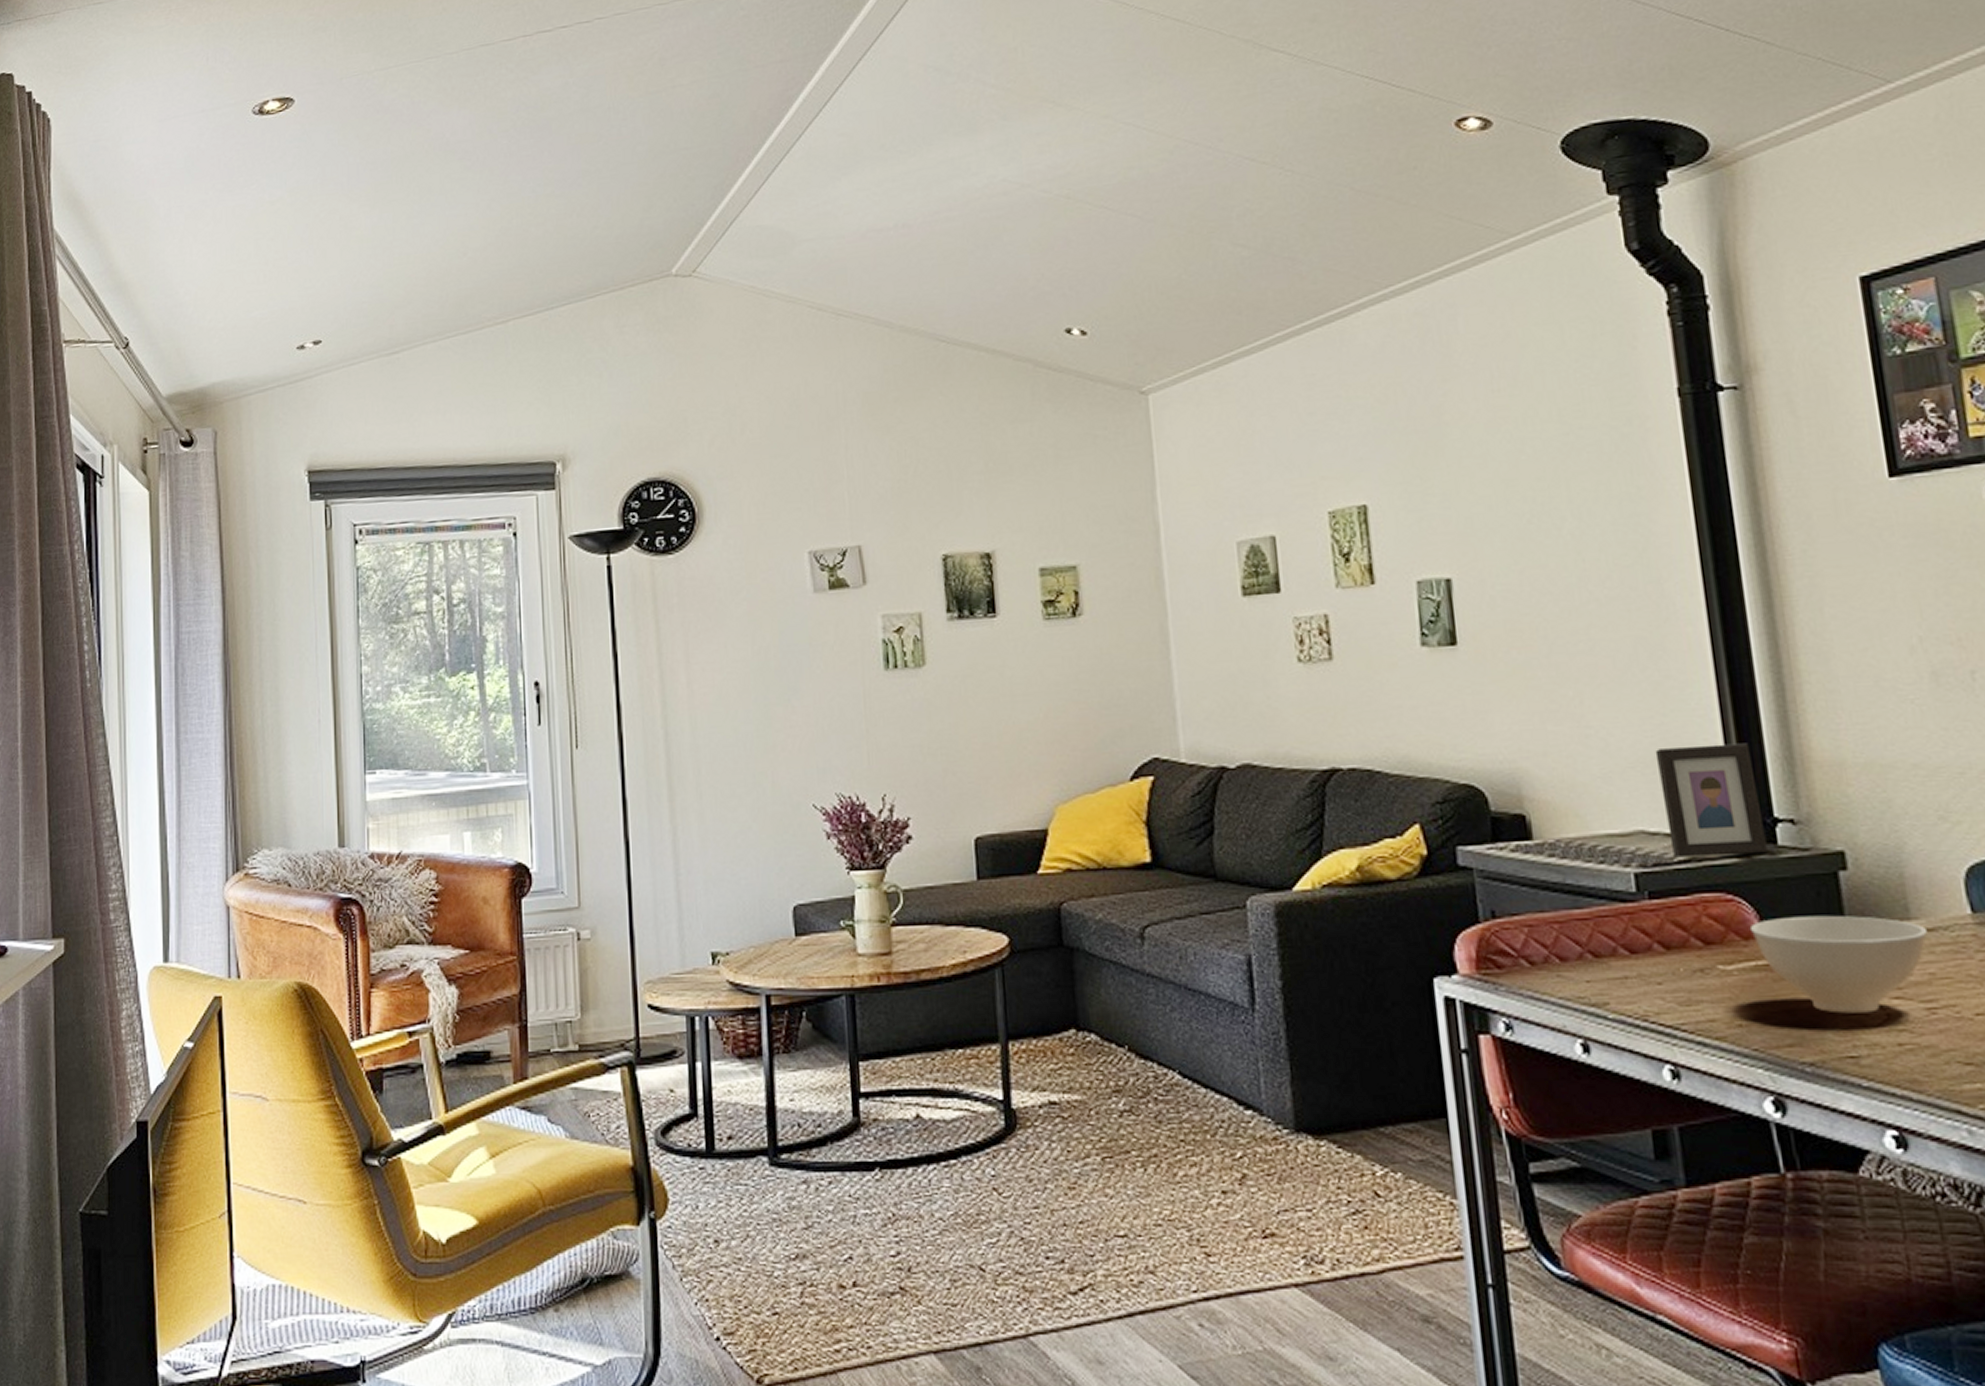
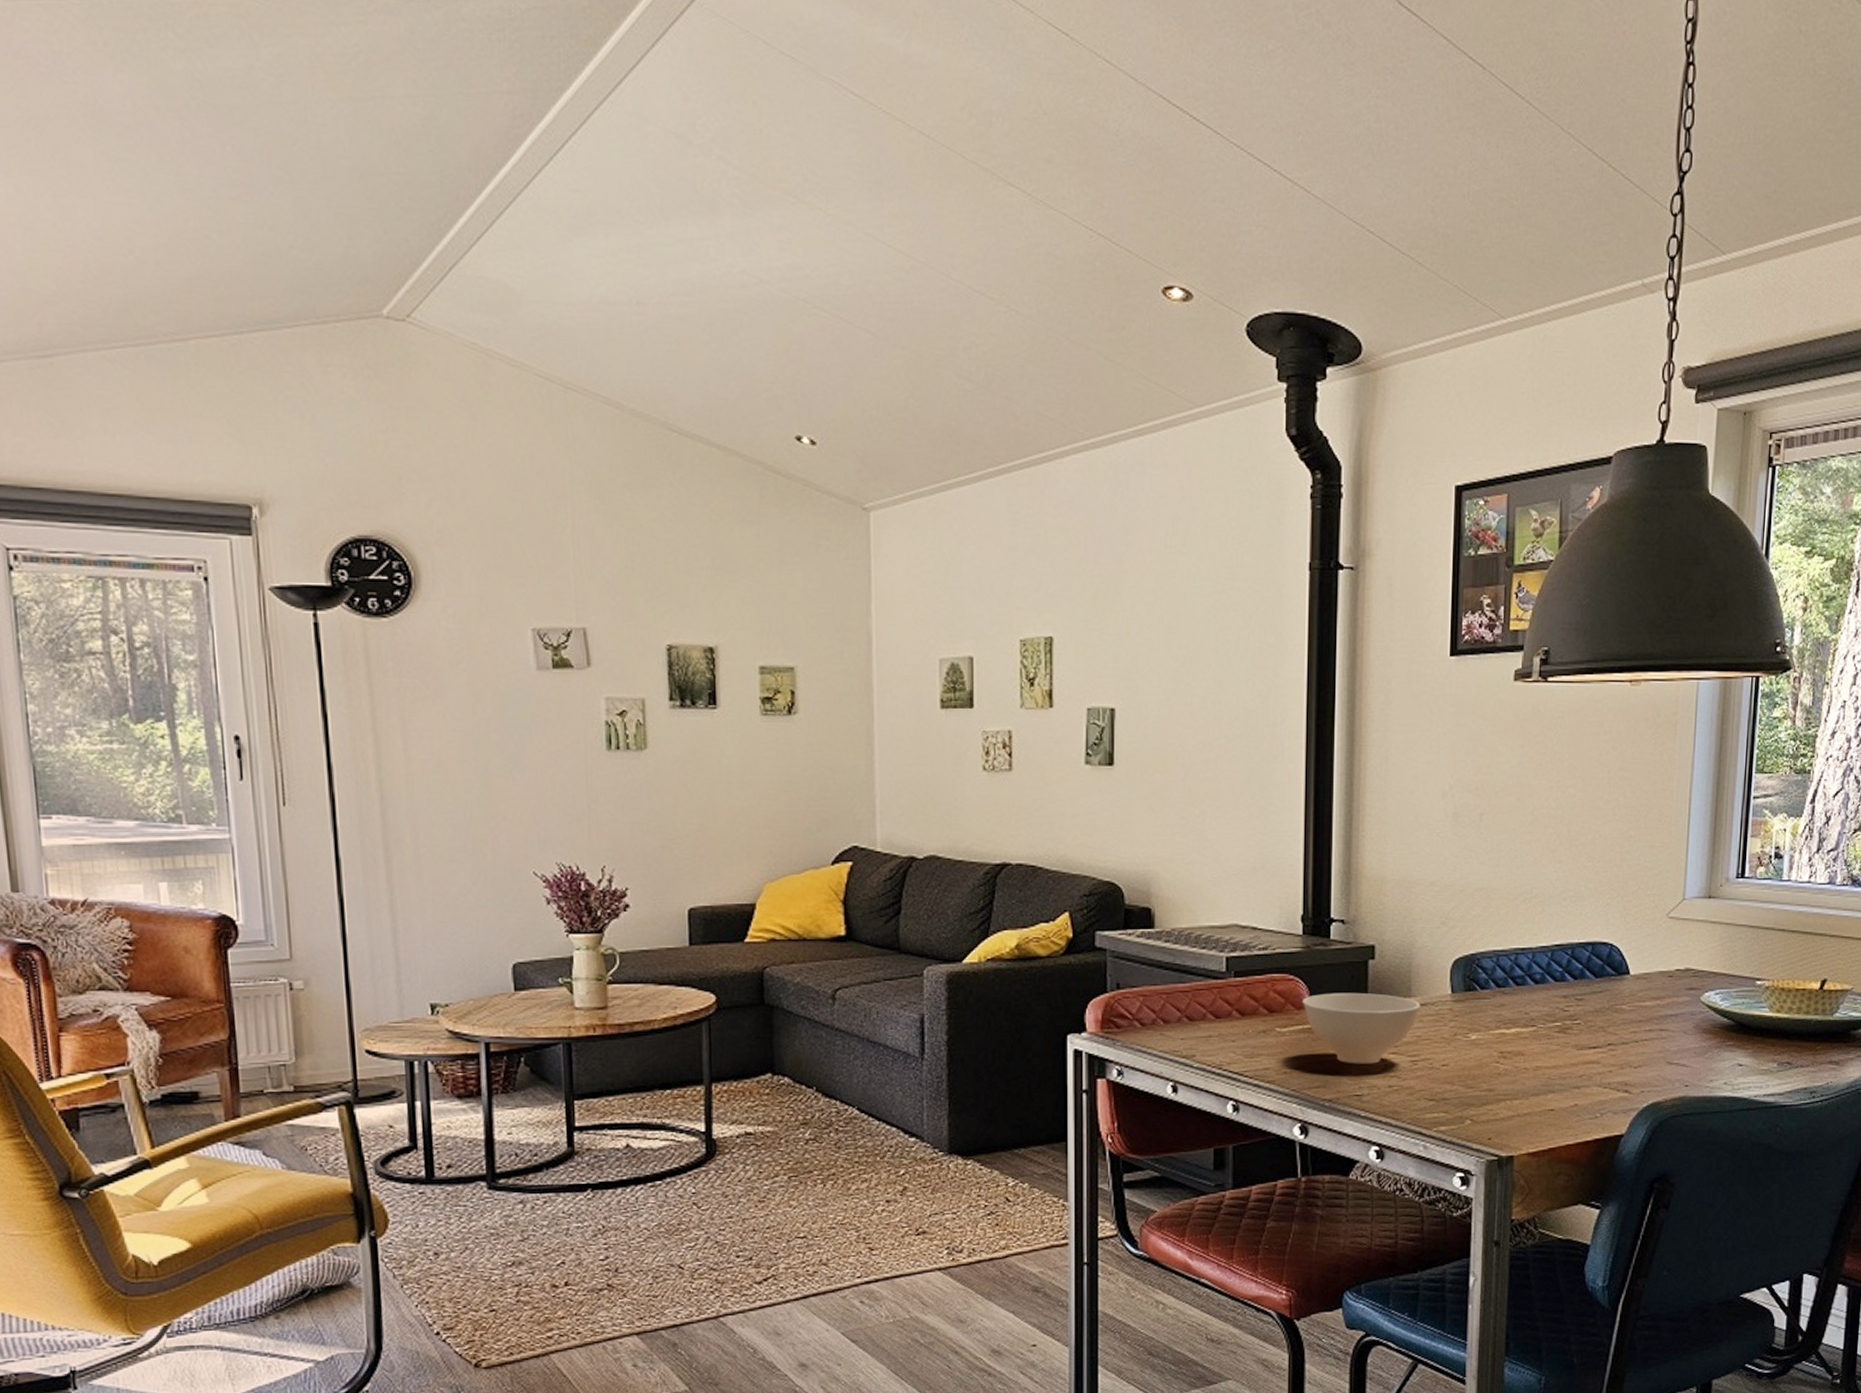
picture frame: present [1655,743,1768,858] -> none [1253,859,1323,946]

